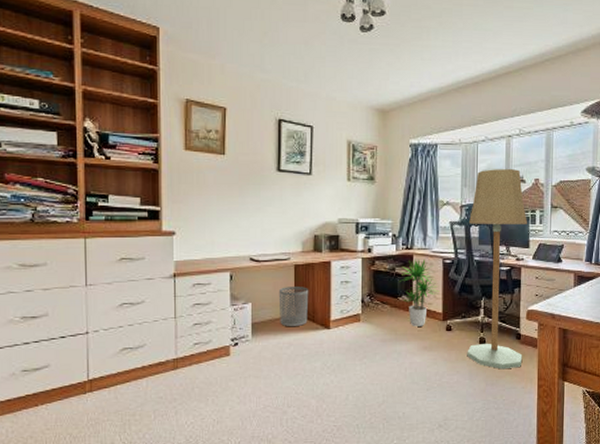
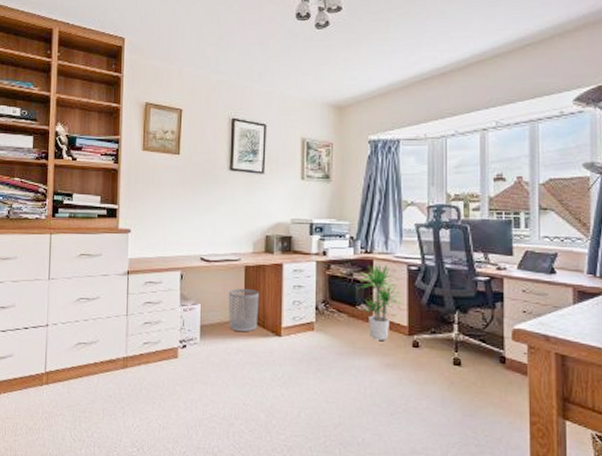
floor lamp: present [467,168,527,370] -> none [438,165,509,399]

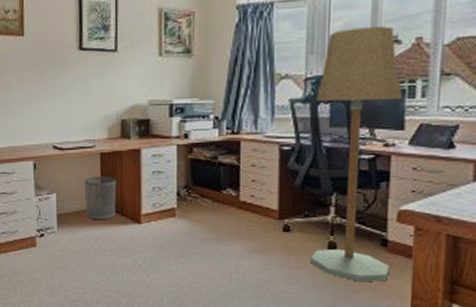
potted plant: present [357,262,404,340] -> none [222,144,274,225]
floor lamp: none [438,165,509,399] -> present [310,25,402,282]

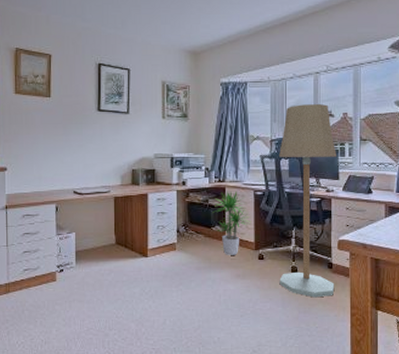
waste bin: present [84,177,117,220] -> none [100,217,128,255]
potted plant: none [222,144,274,225] -> present [212,190,251,255]

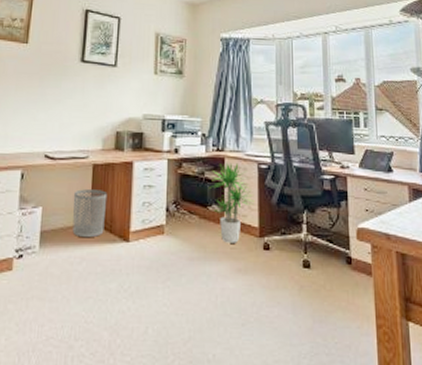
waste bin: none [100,217,128,255] -> present [72,189,108,238]
floor lamp: present [279,103,336,298] -> none [286,66,356,302]

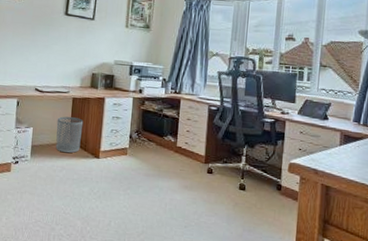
potted plant: present [209,161,255,243] -> none [165,102,203,166]

